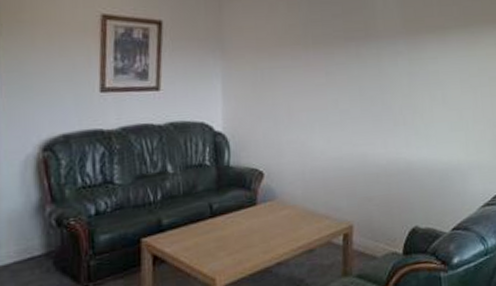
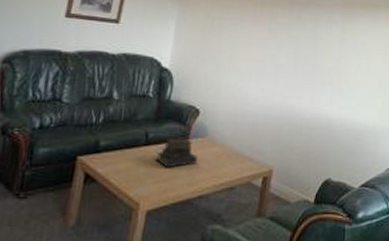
diary: none [223,204,271,238] -> present [154,138,199,168]

